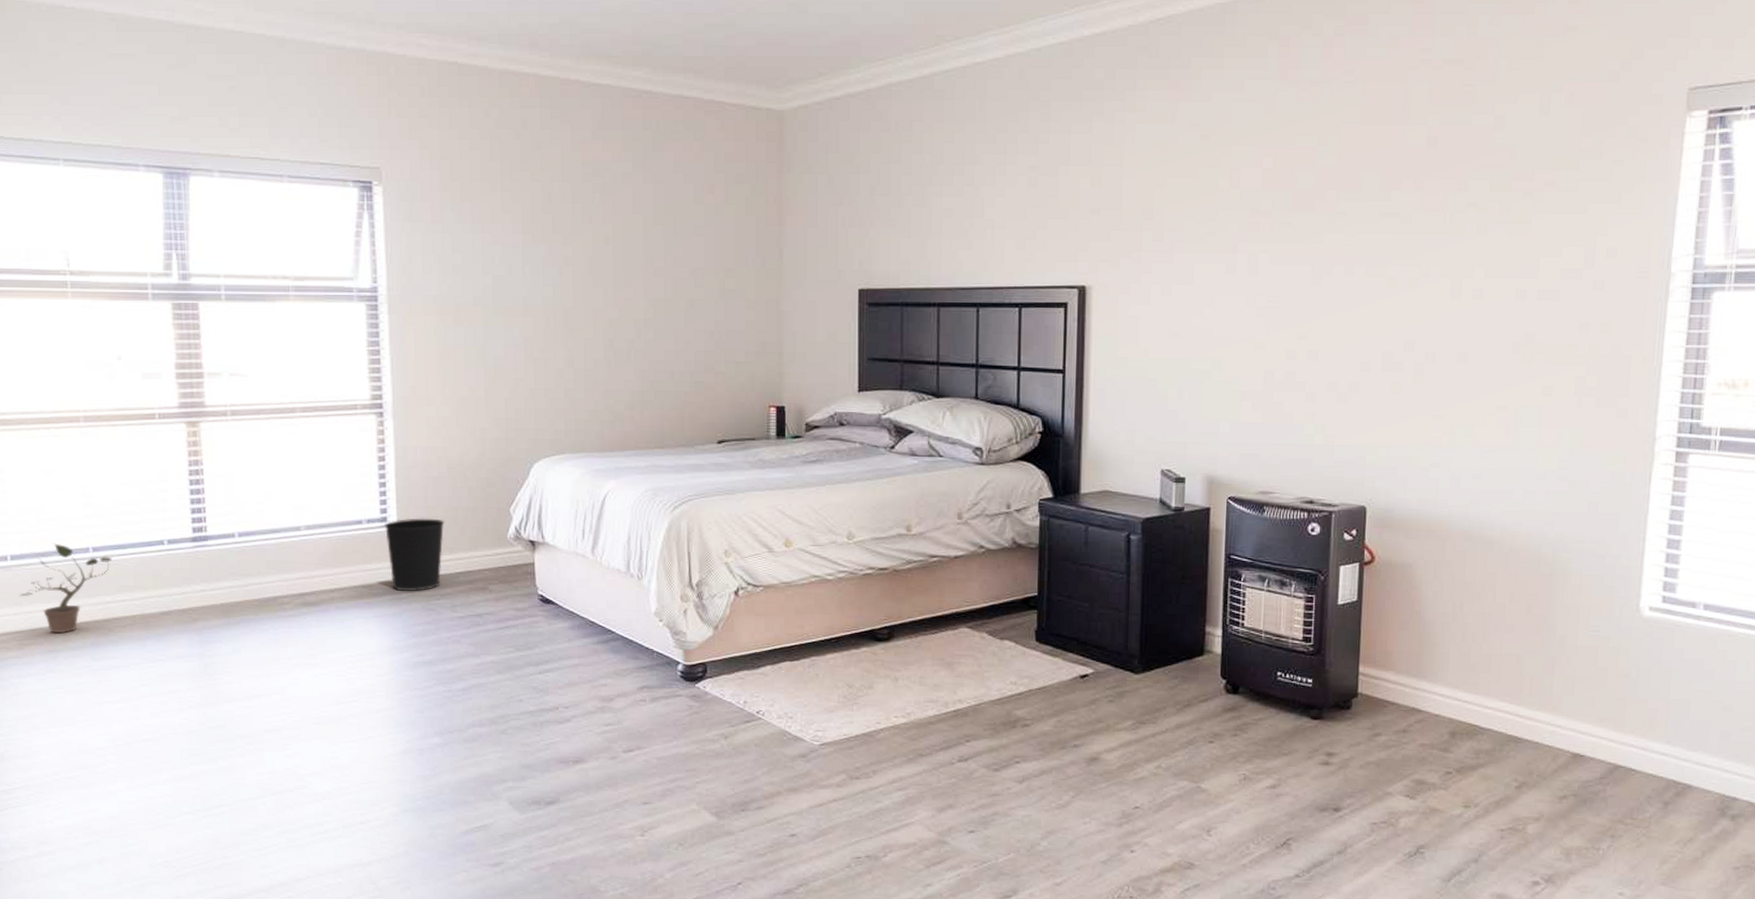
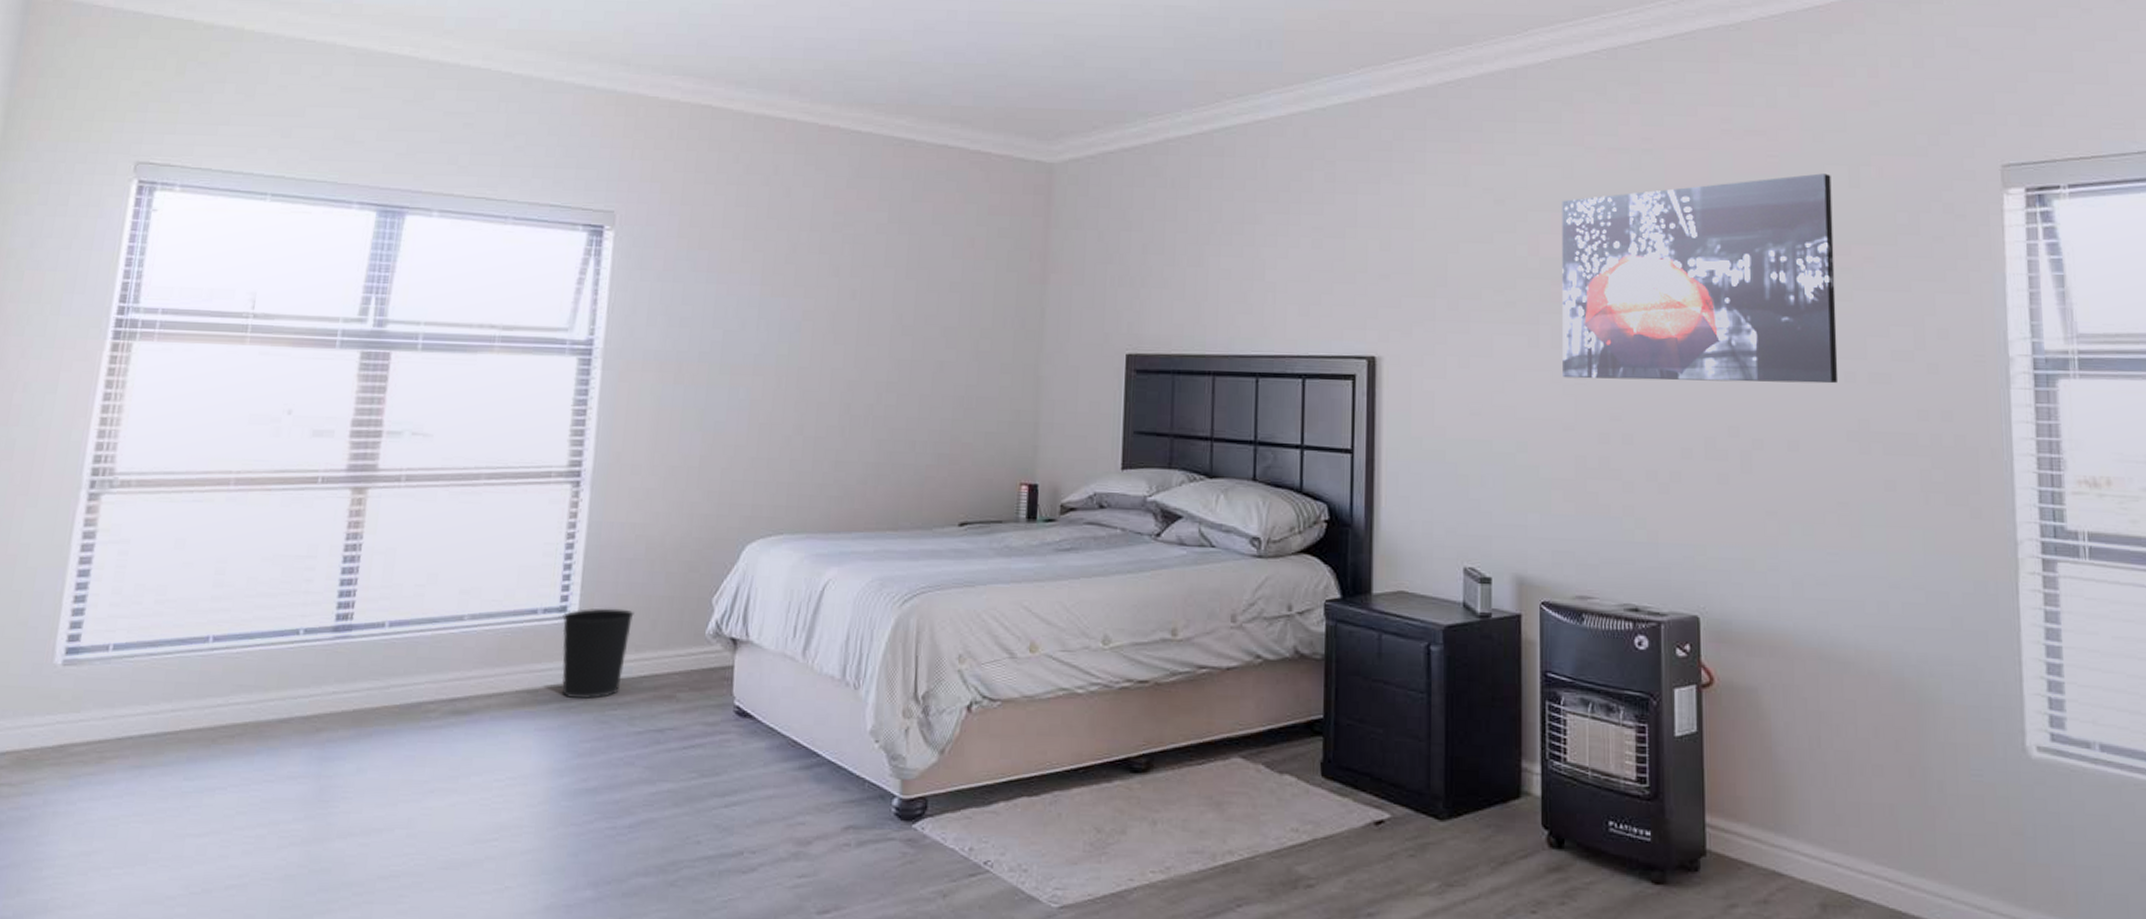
potted plant: present [19,543,113,634] -> none [113,630,235,745]
wall art: none [1256,101,1523,302] -> present [1562,173,1839,384]

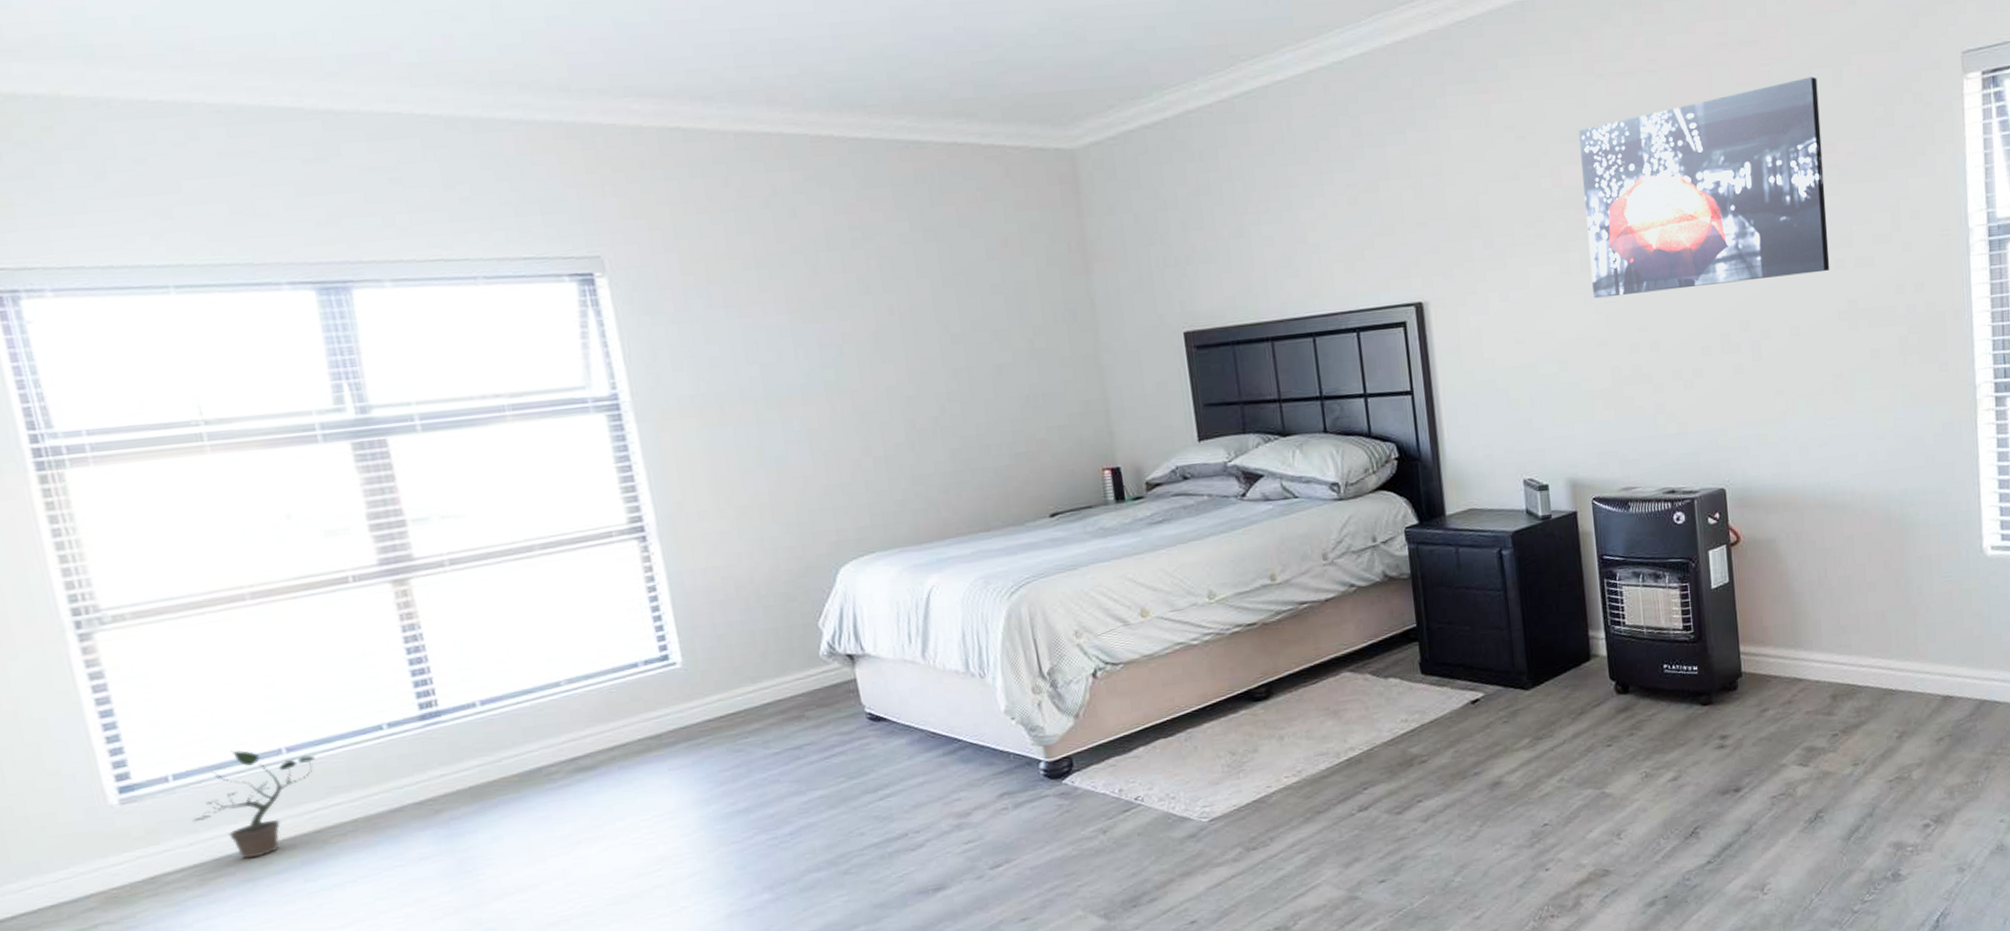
potted plant: none [113,630,235,745] -> present [191,749,316,859]
wastebasket: present [561,608,634,699] -> none [666,647,746,736]

